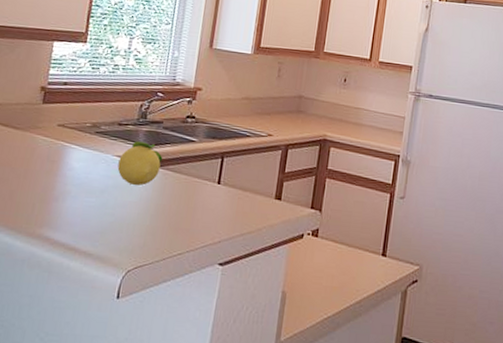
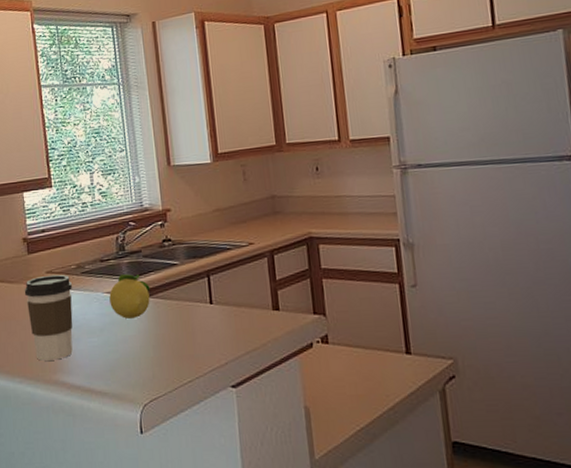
coffee cup: none [24,128,83,214] -> present [24,274,73,361]

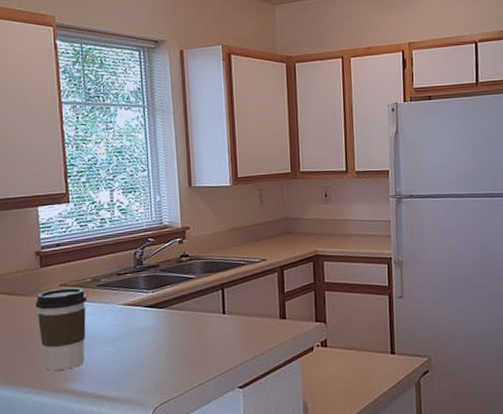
fruit: present [109,274,150,320] -> none [125,287,166,329]

